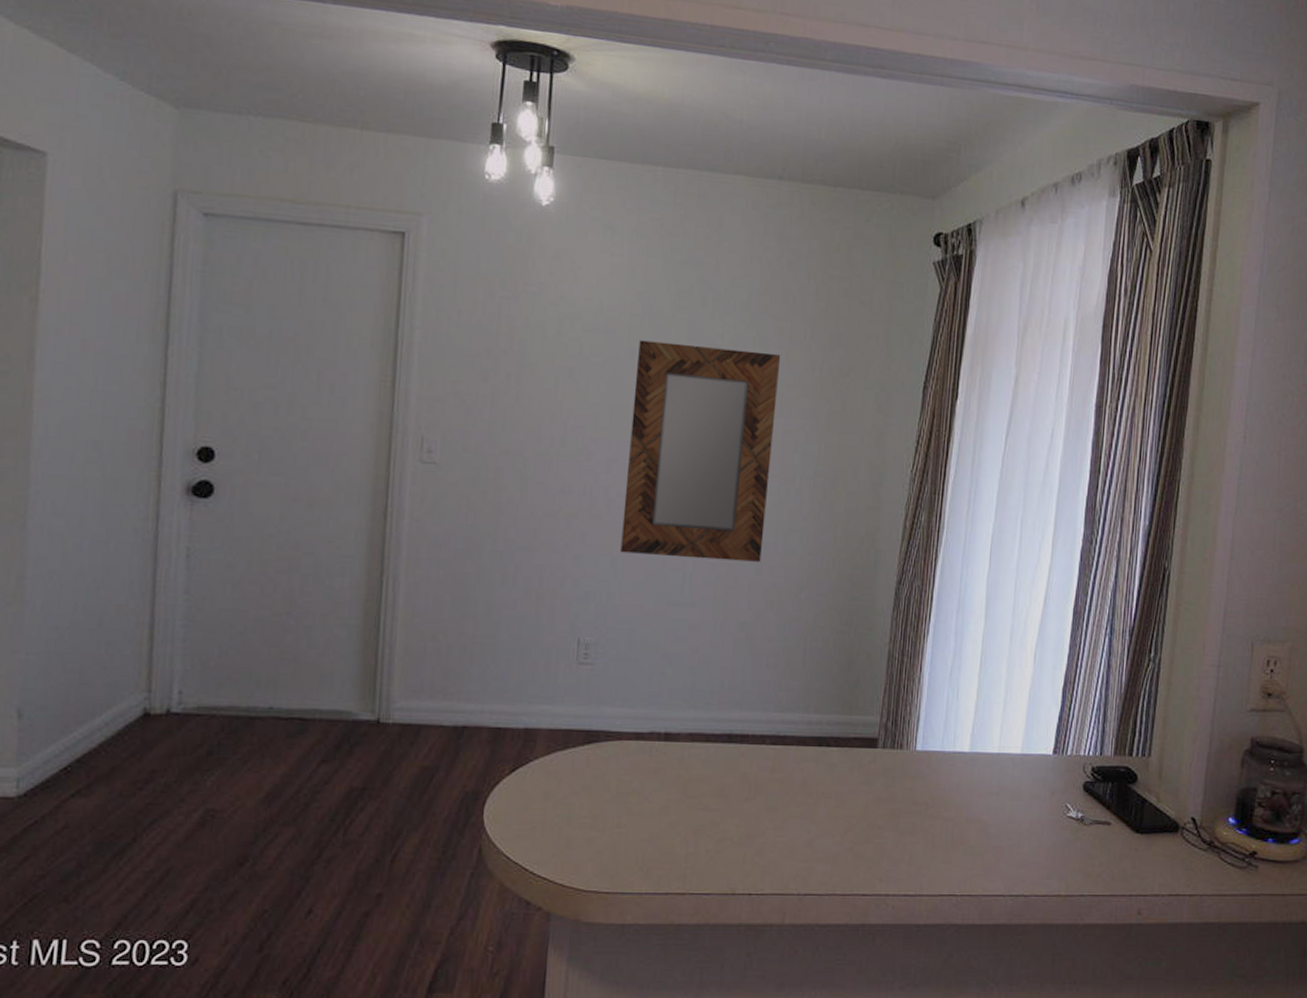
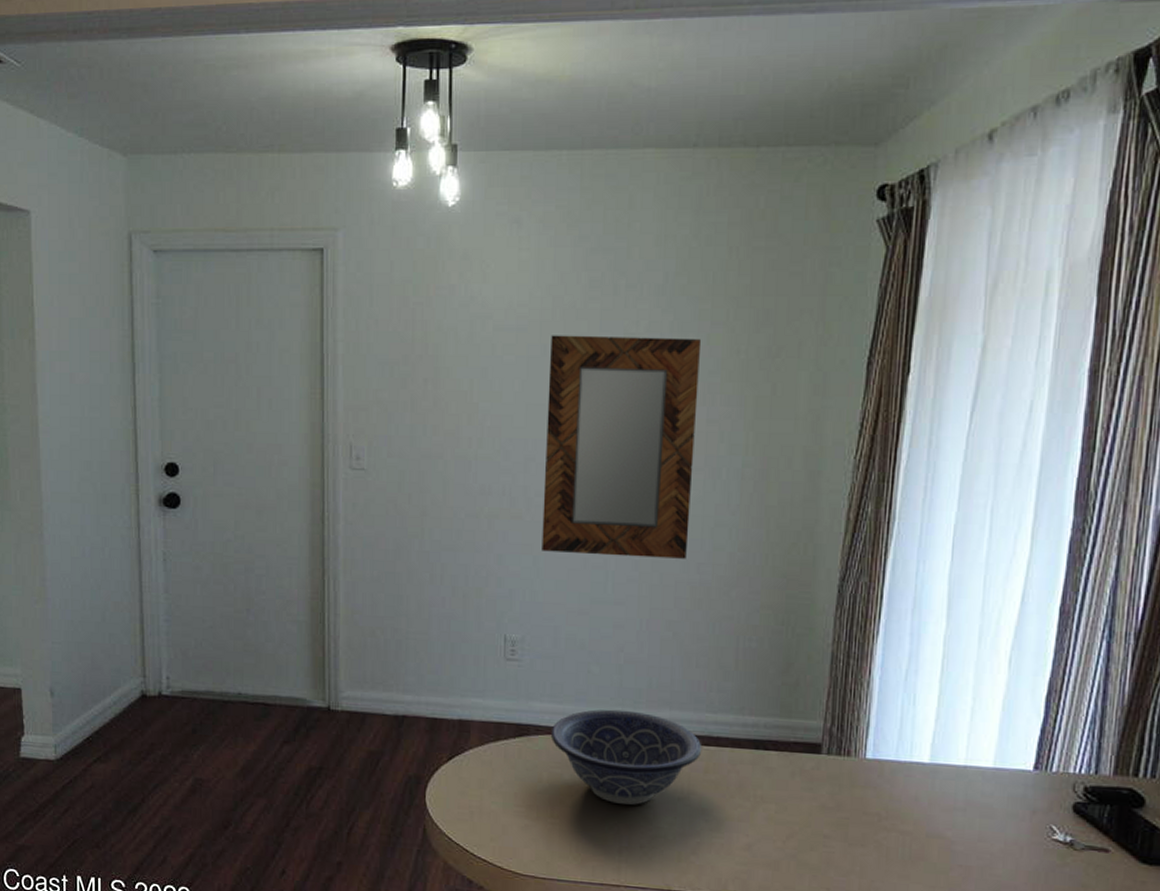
decorative bowl: none [621,712,770,810] -> present [550,709,702,805]

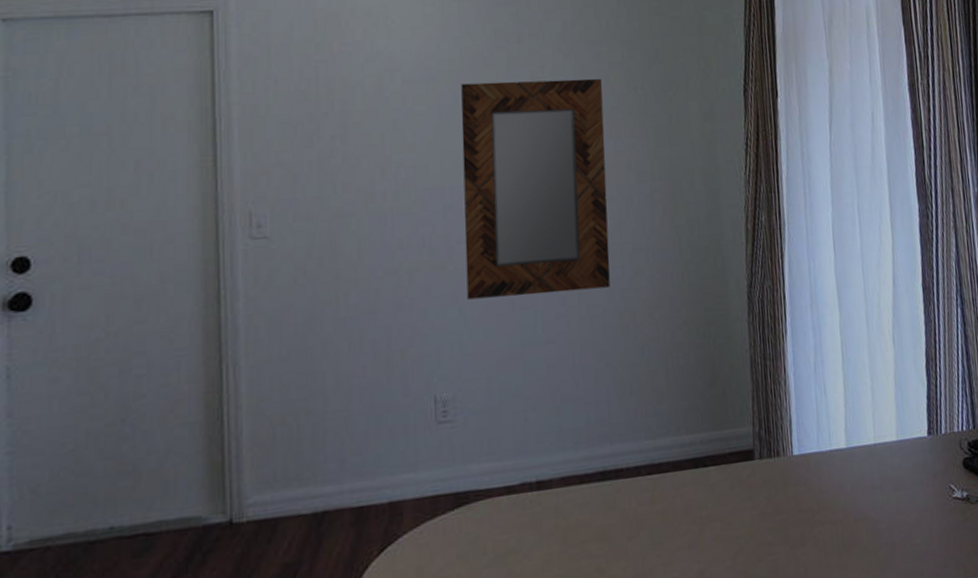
decorative bowl: present [550,709,702,805] -> none [491,453,646,560]

